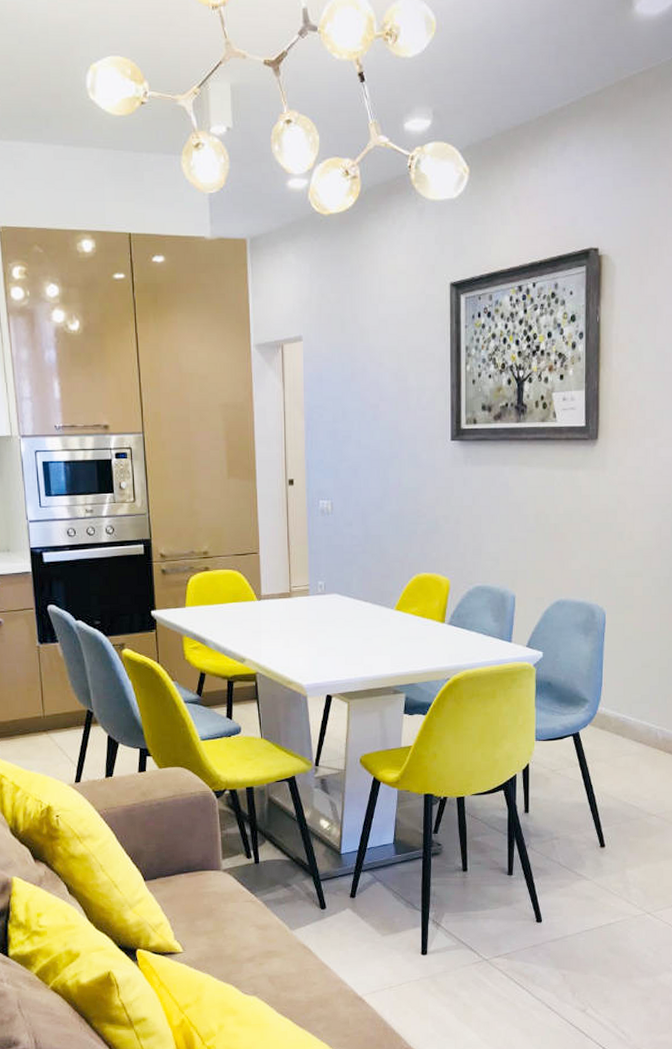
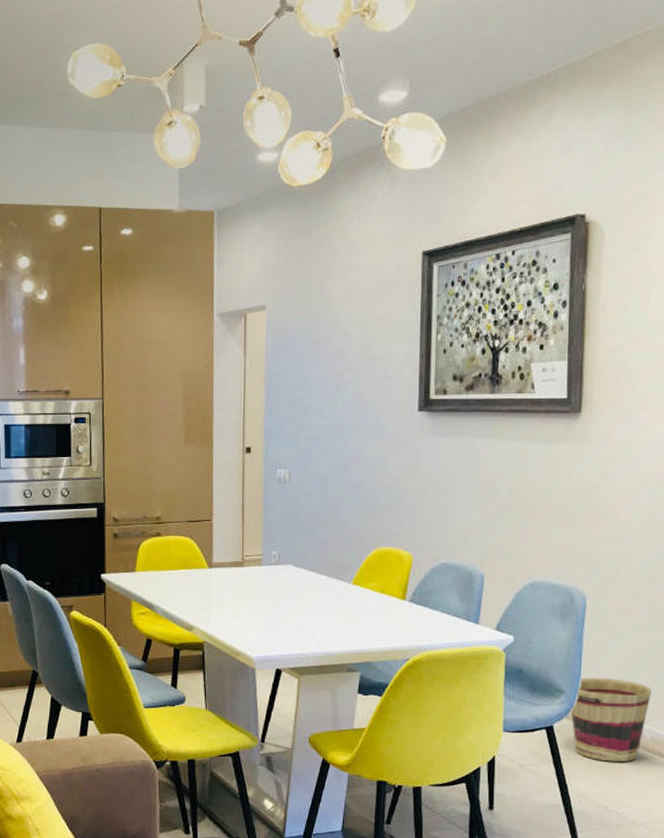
basket: none [593,686,663,762] -> present [570,678,652,762]

